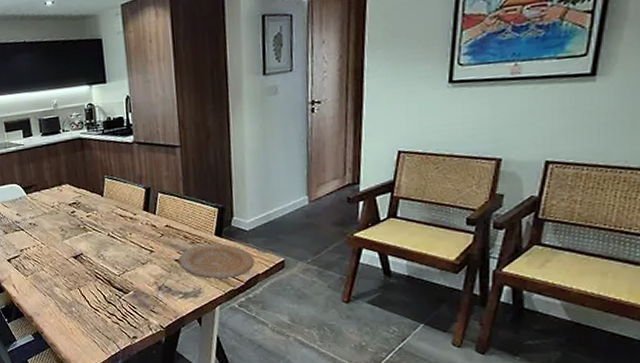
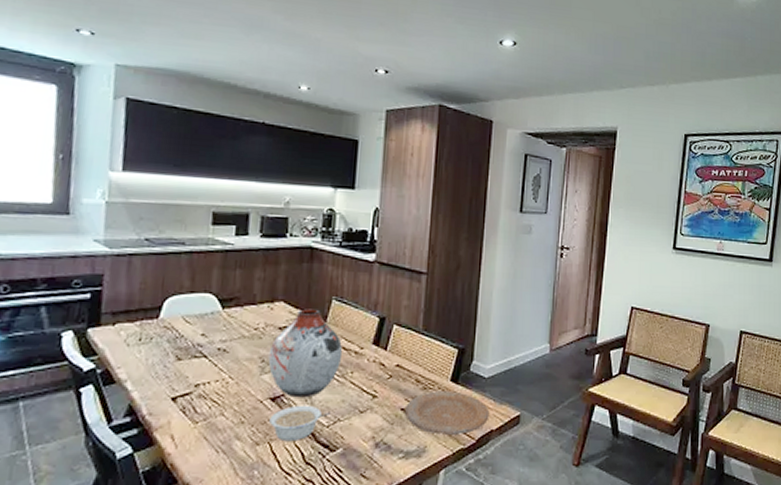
vase: none [65,187,121,256] -> present [268,309,343,398]
legume: none [75,260,119,288] -> present [269,405,330,442]

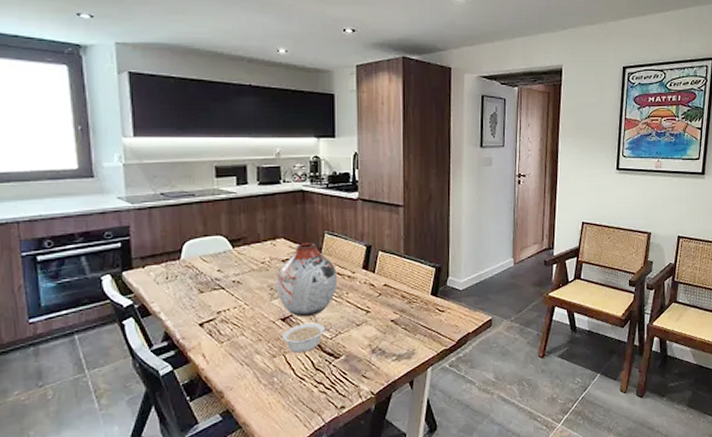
plate: present [405,391,490,435] -> none [395,303,466,339]

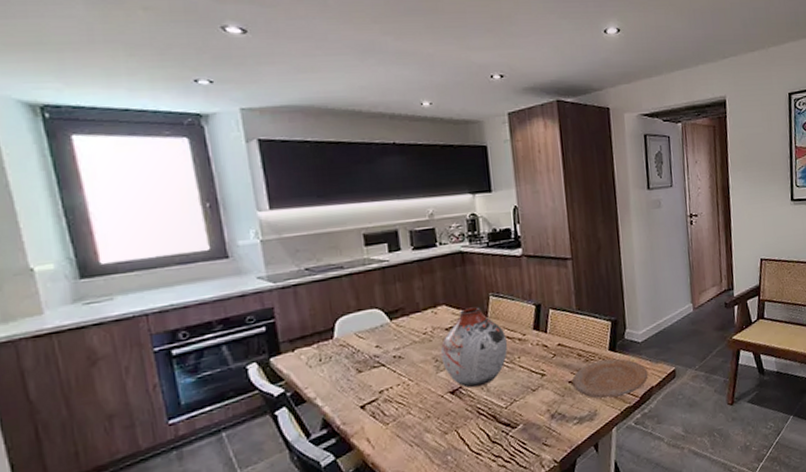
legume: present [282,322,332,353] -> none [452,392,506,427]
plate: none [395,303,466,339] -> present [572,358,649,399]

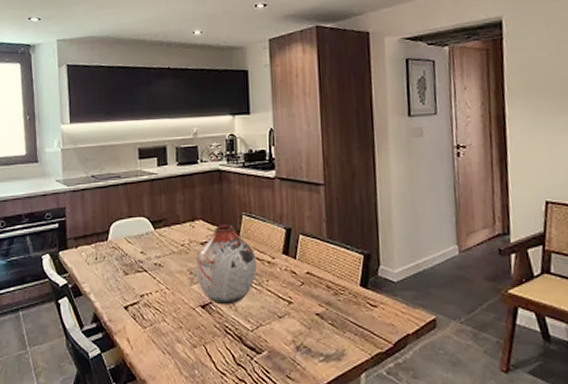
plate: present [572,358,649,399] -> none [320,296,404,339]

